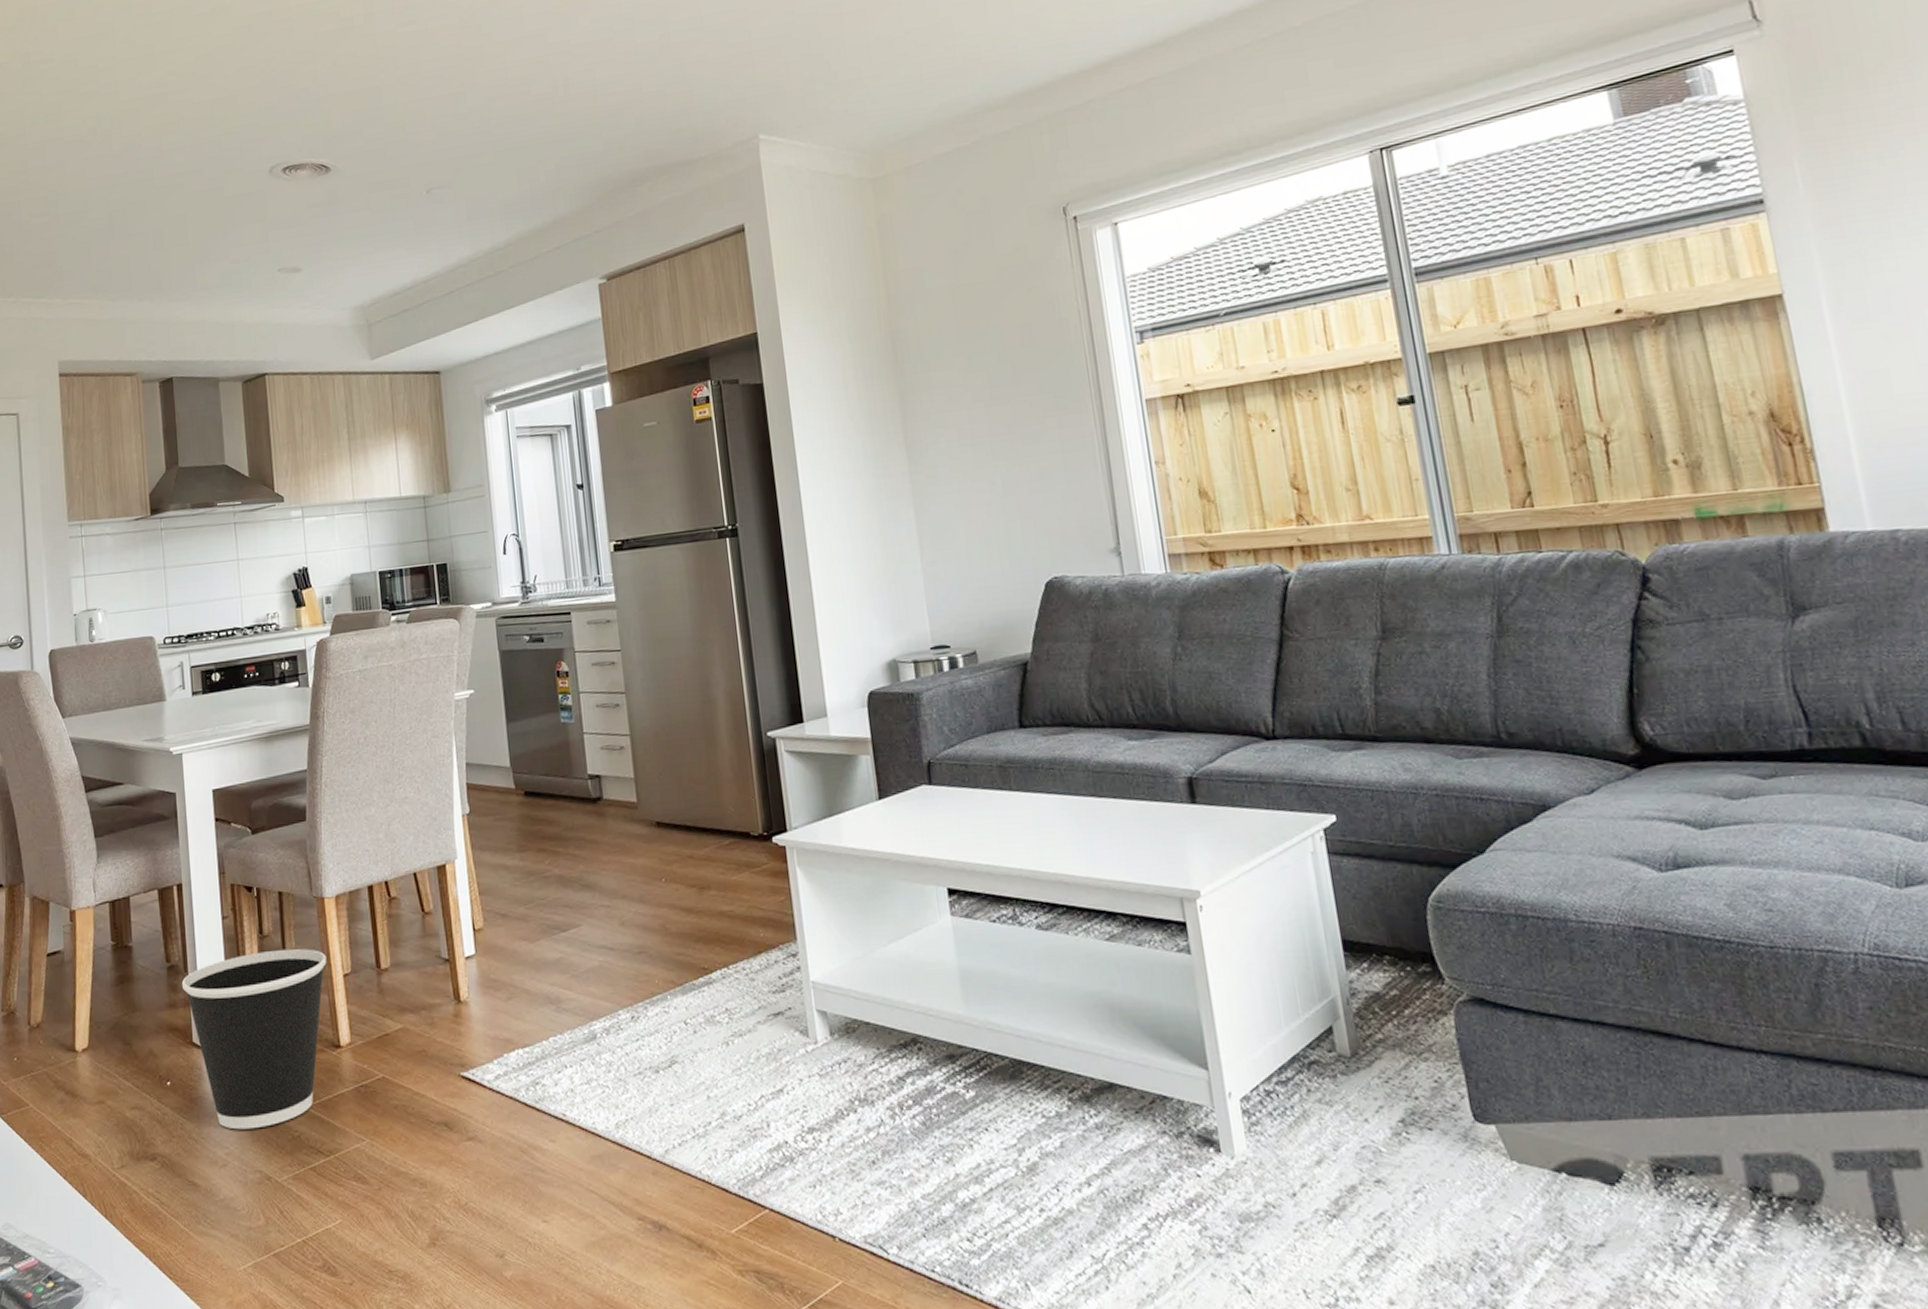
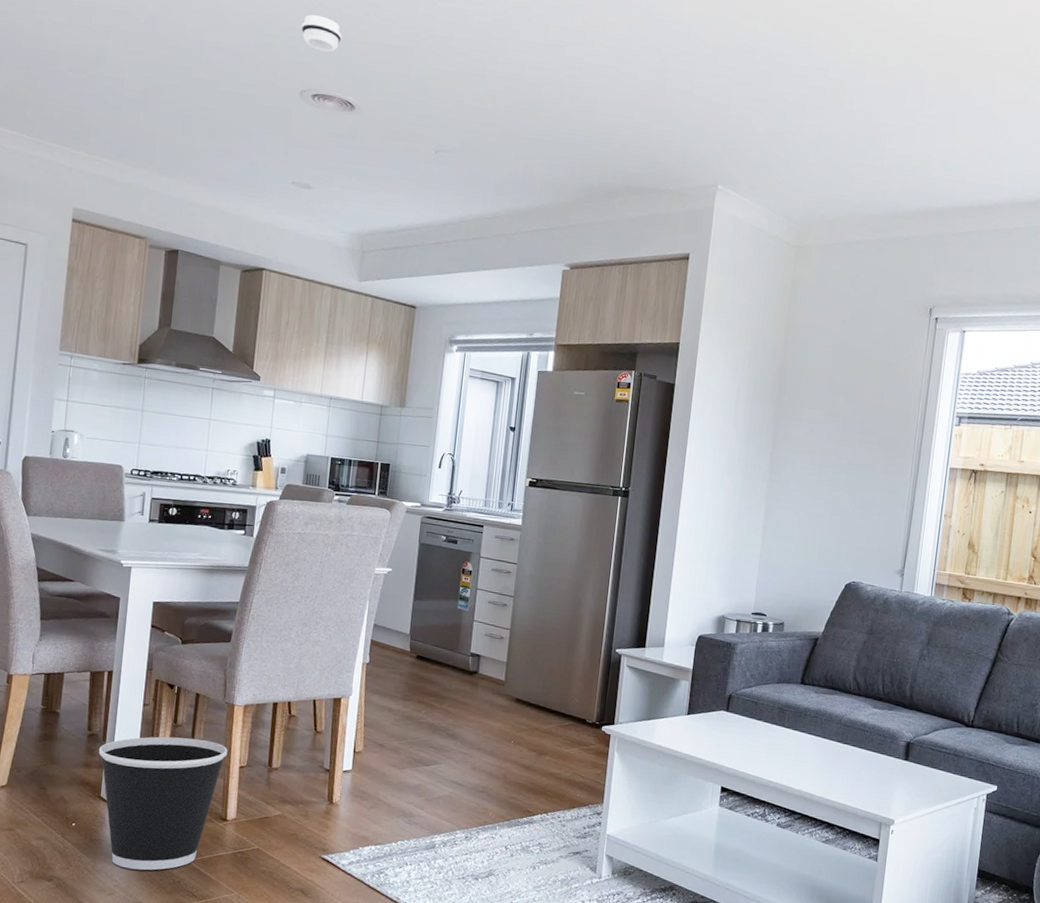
smoke detector: none [258,81,303,120] -> present [301,14,342,52]

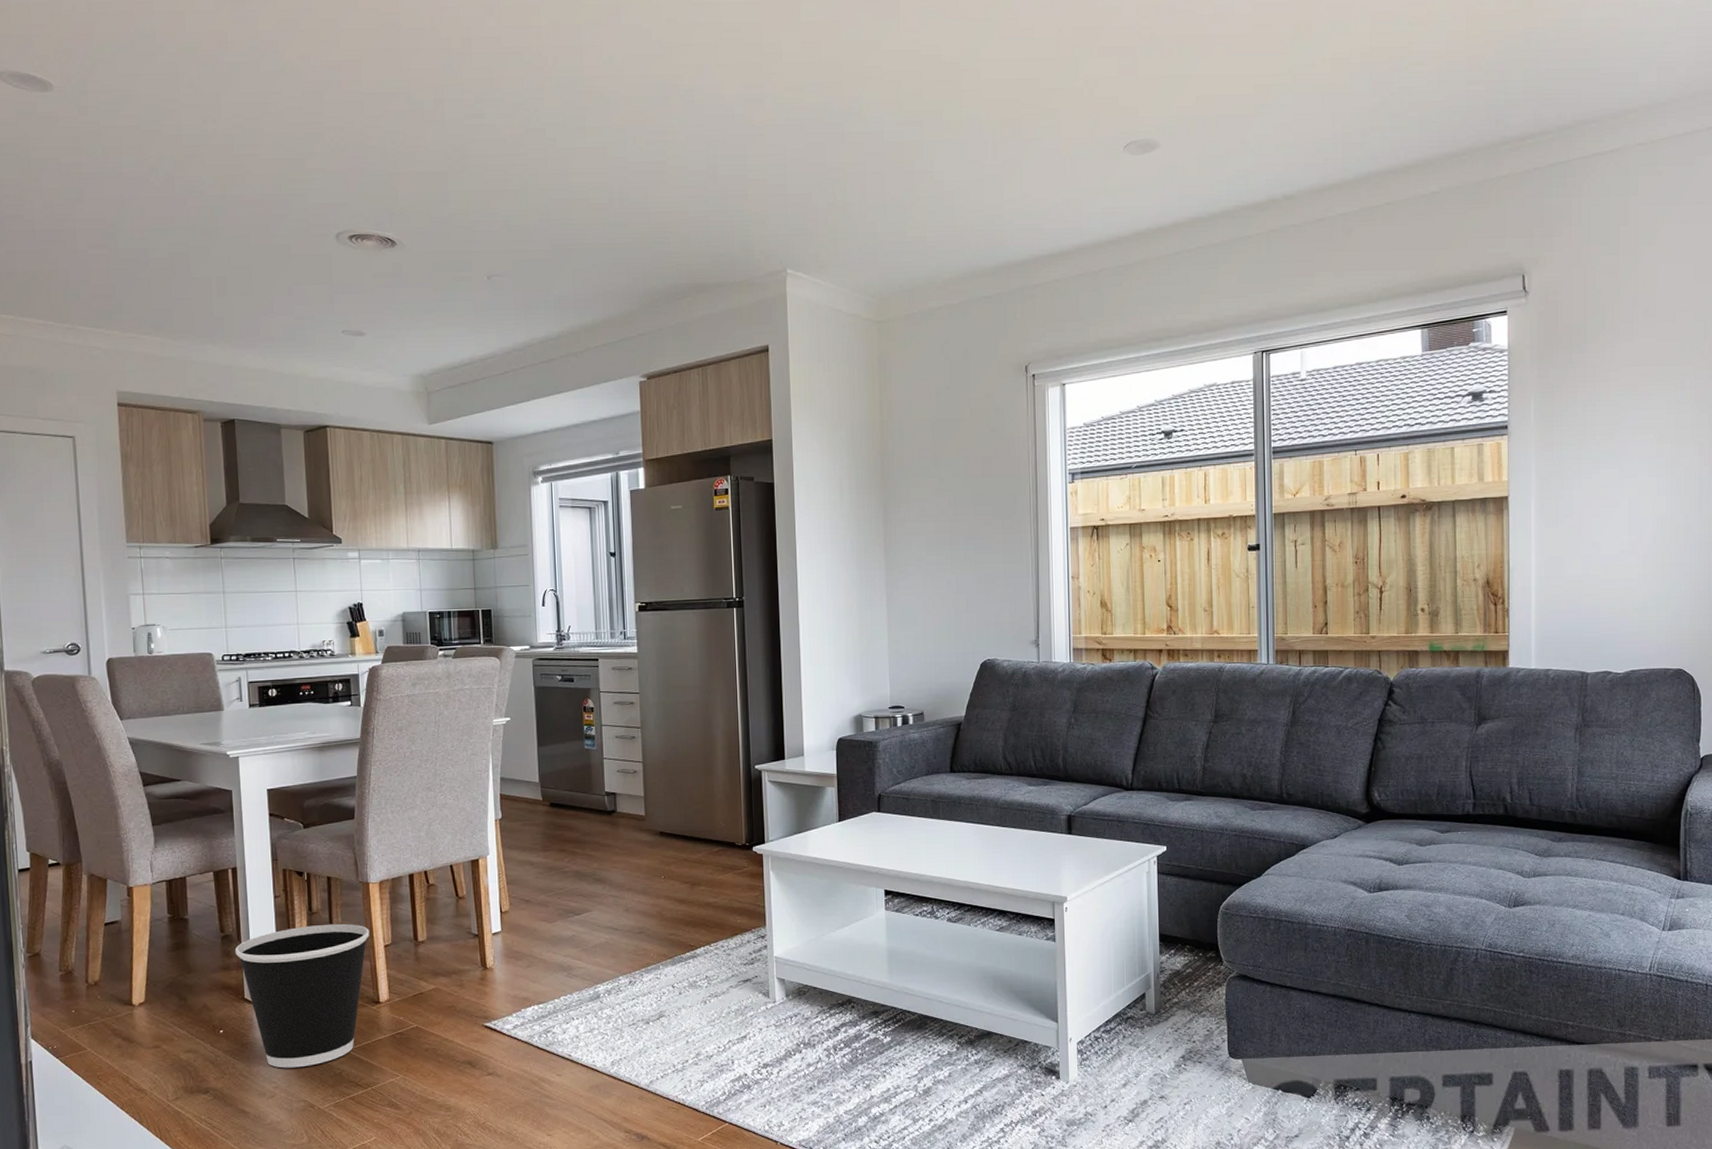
smoke detector: present [301,14,342,52] -> none [326,152,371,189]

